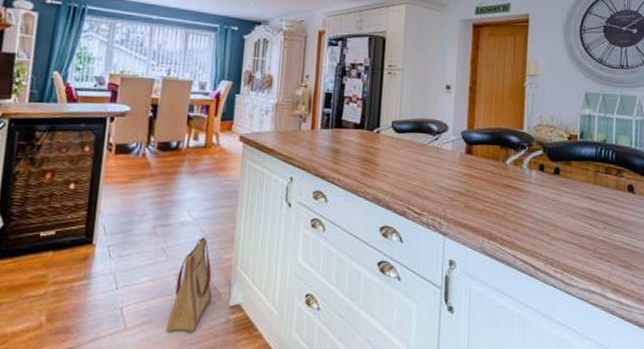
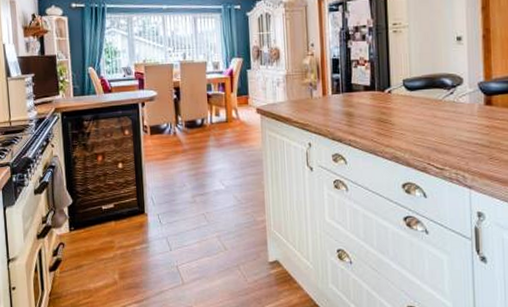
shopping bag: present [166,237,212,333] -> none [217,203,252,286]

